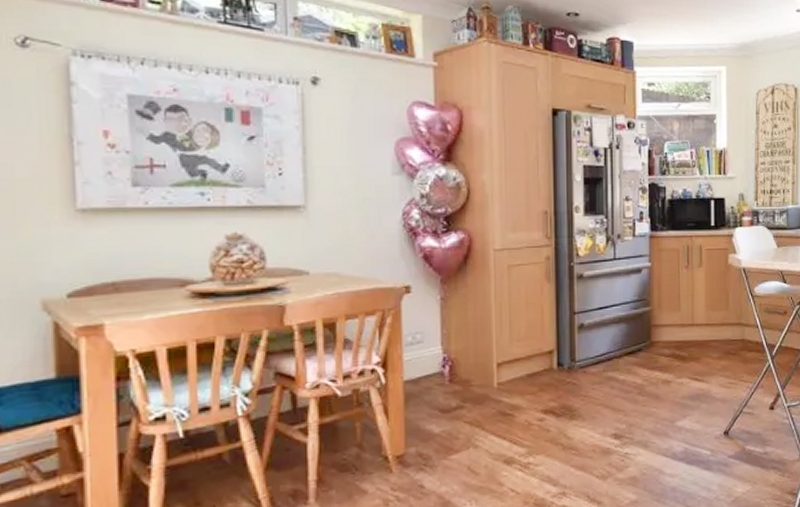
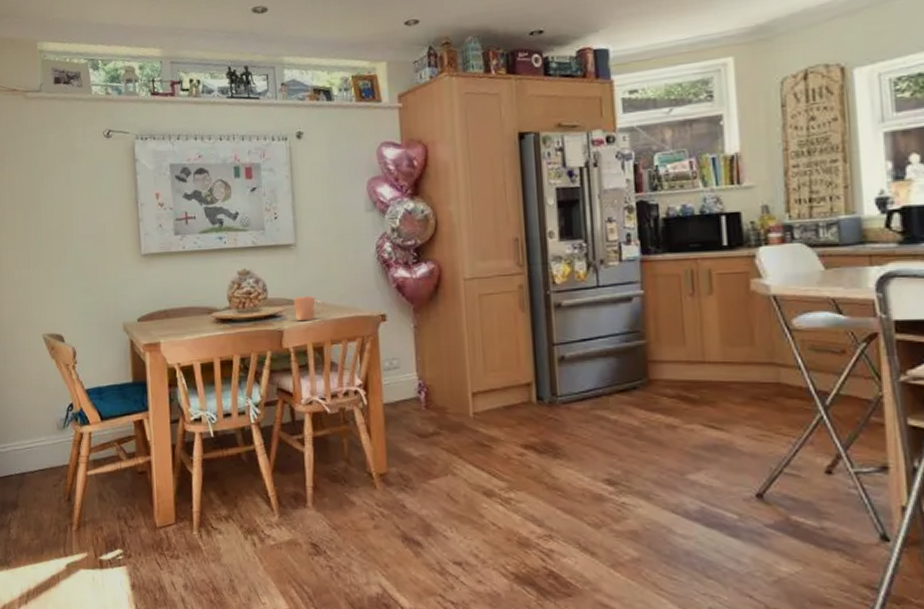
mug: none [301,266,339,295] -> present [294,296,324,322]

